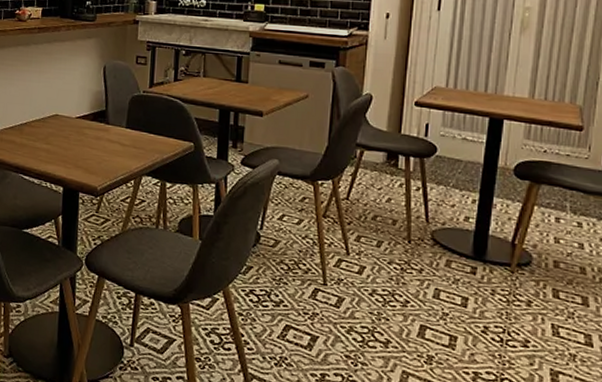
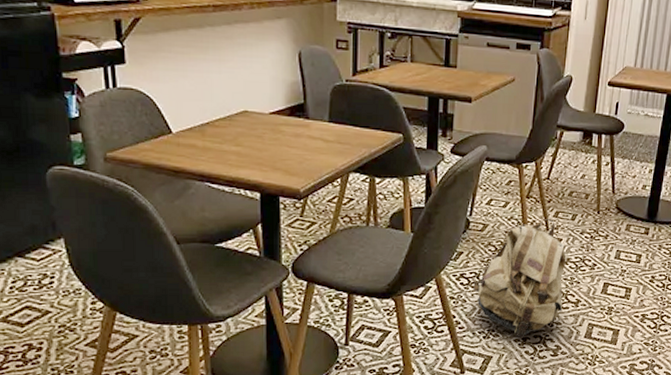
backpack: none [264,242,372,373] -> present [473,219,566,337]

